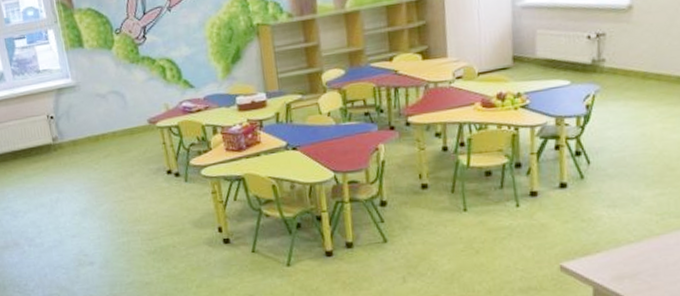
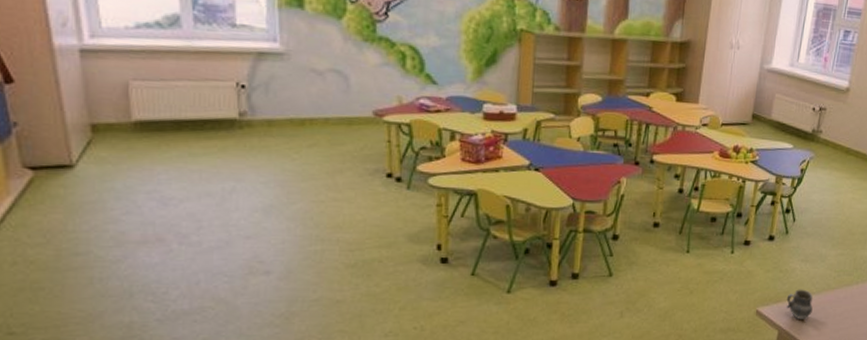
cup: none [596,238,635,273] -> present [786,289,813,319]

